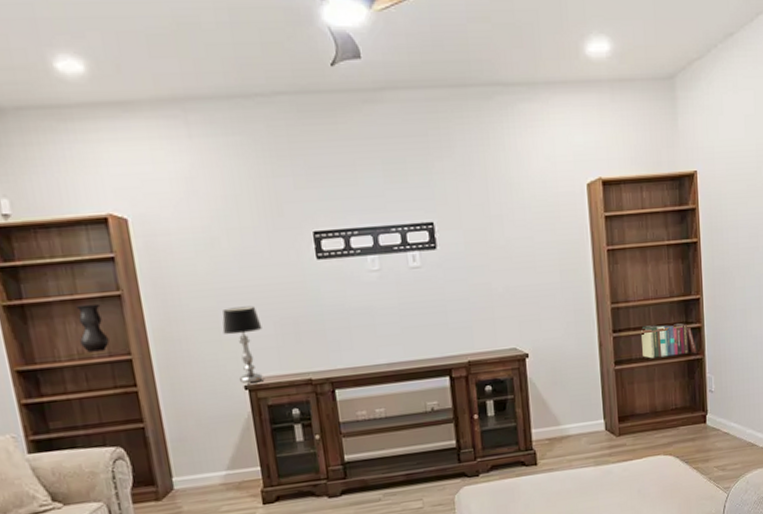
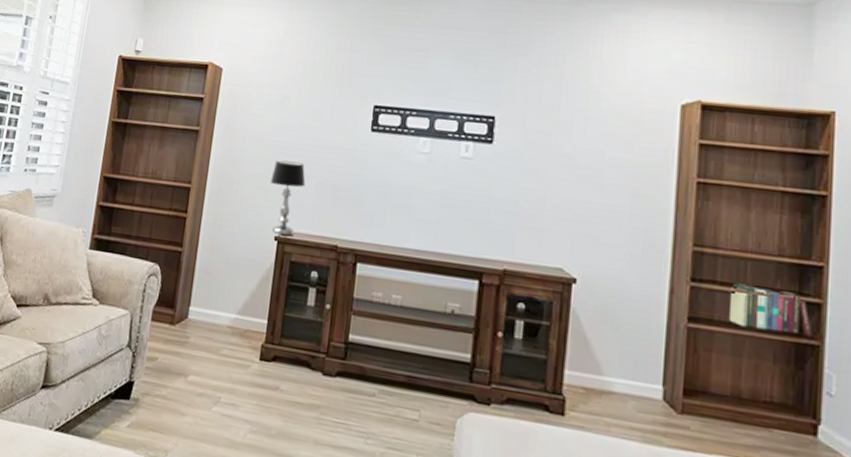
vase: present [75,303,110,353] -> none [156,132,181,176]

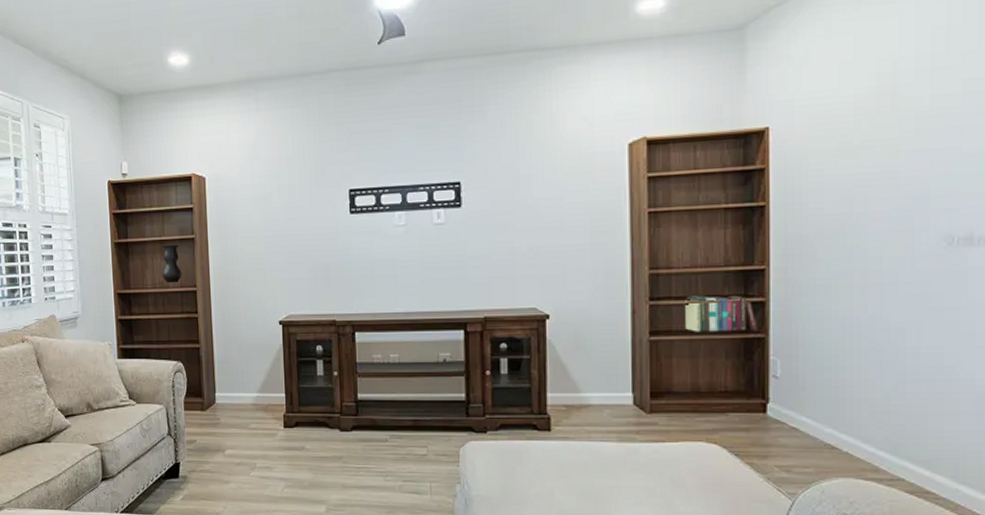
vase: none [156,132,181,176] -> present [162,244,182,283]
table lamp: present [270,160,306,237] -> none [266,252,299,319]

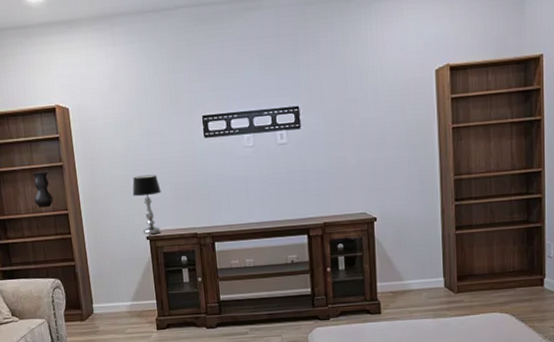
table lamp: none [266,252,299,319] -> present [132,174,161,235]
books: present [685,295,758,332] -> none [482,194,537,225]

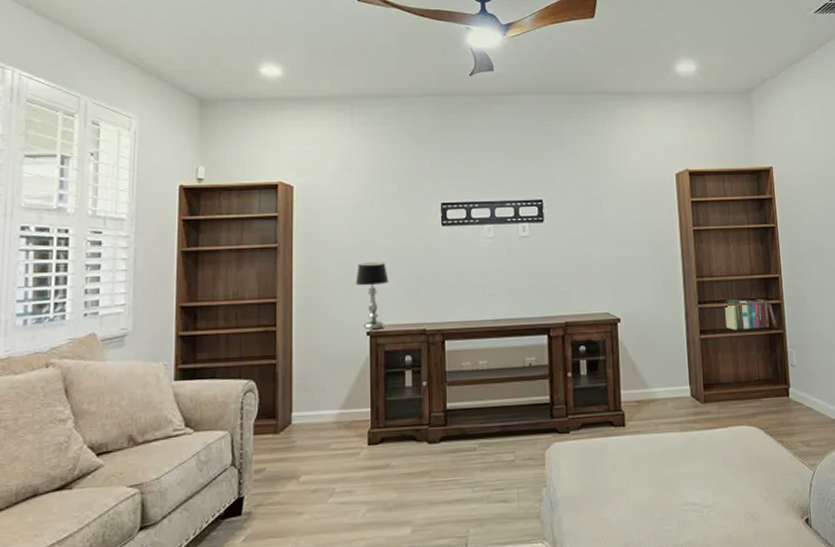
vase: present [32,171,54,208] -> none [237,253,261,294]
books: none [482,194,537,225] -> present [724,299,778,330]

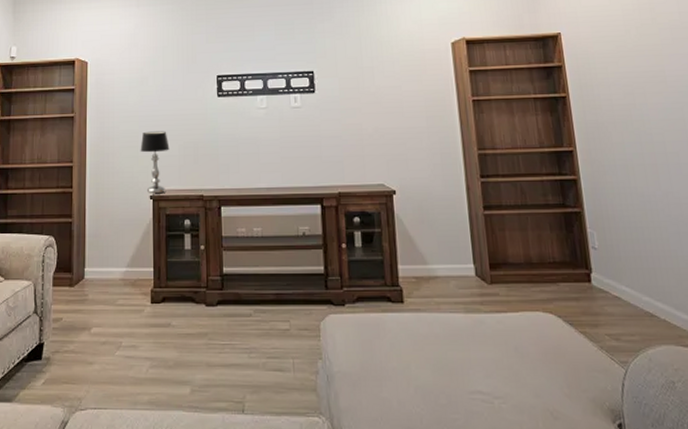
books: present [724,299,778,330] -> none [510,173,574,207]

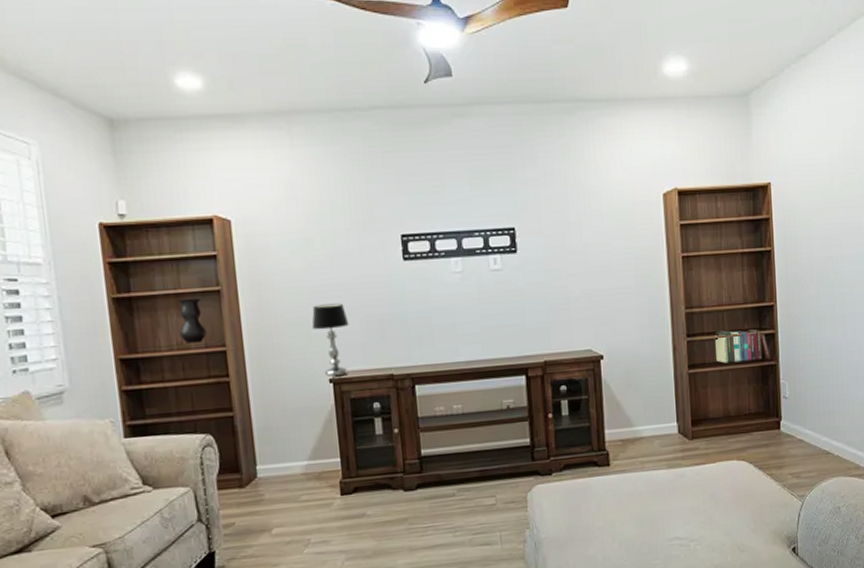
vase: none [41,122,60,158] -> present [178,298,207,343]
books: none [510,173,574,207] -> present [715,329,771,364]

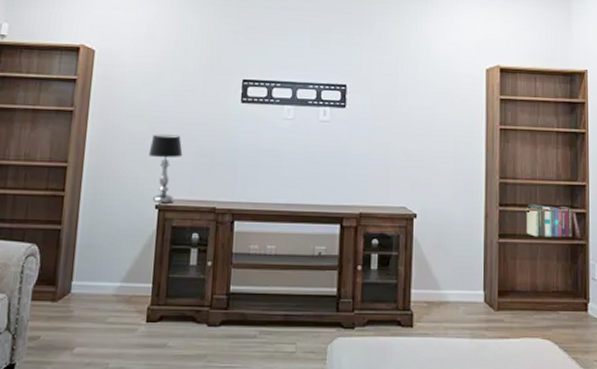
vase: present [178,298,207,343] -> none [29,114,55,156]

